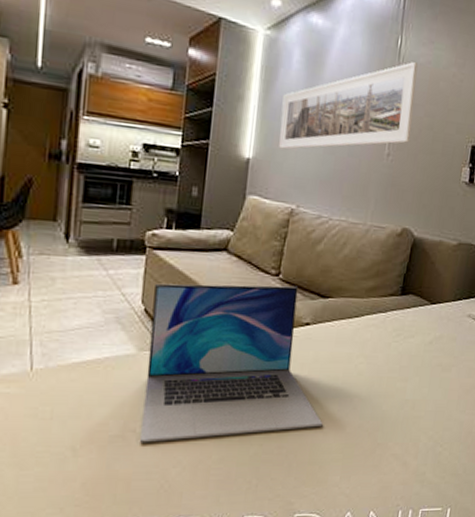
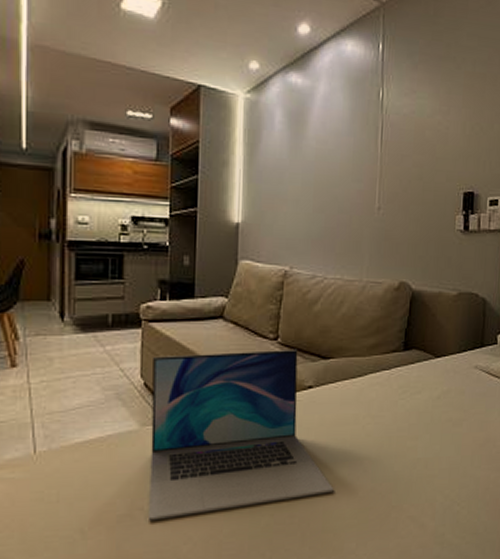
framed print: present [279,61,418,150] -> none [267,112,402,211]

